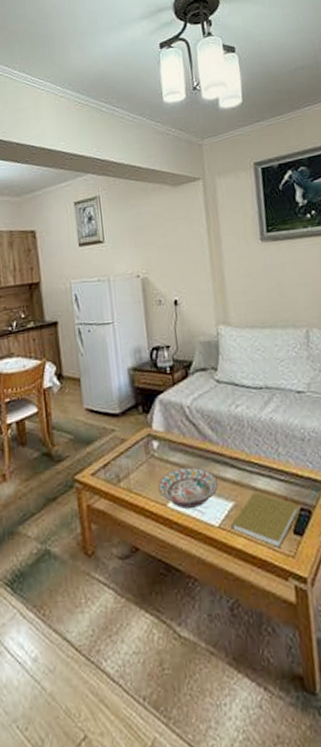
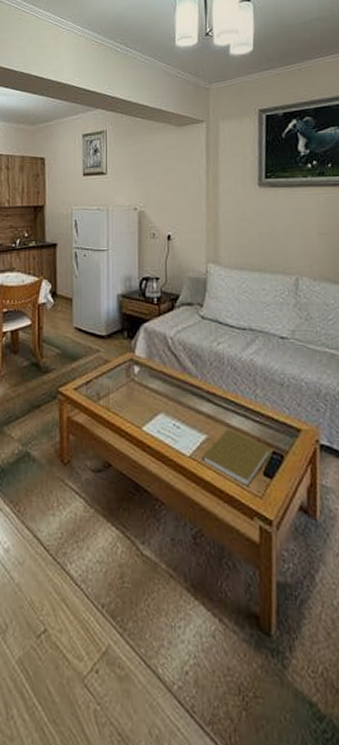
decorative bowl: present [158,467,218,509] -> none [135,395,193,435]

